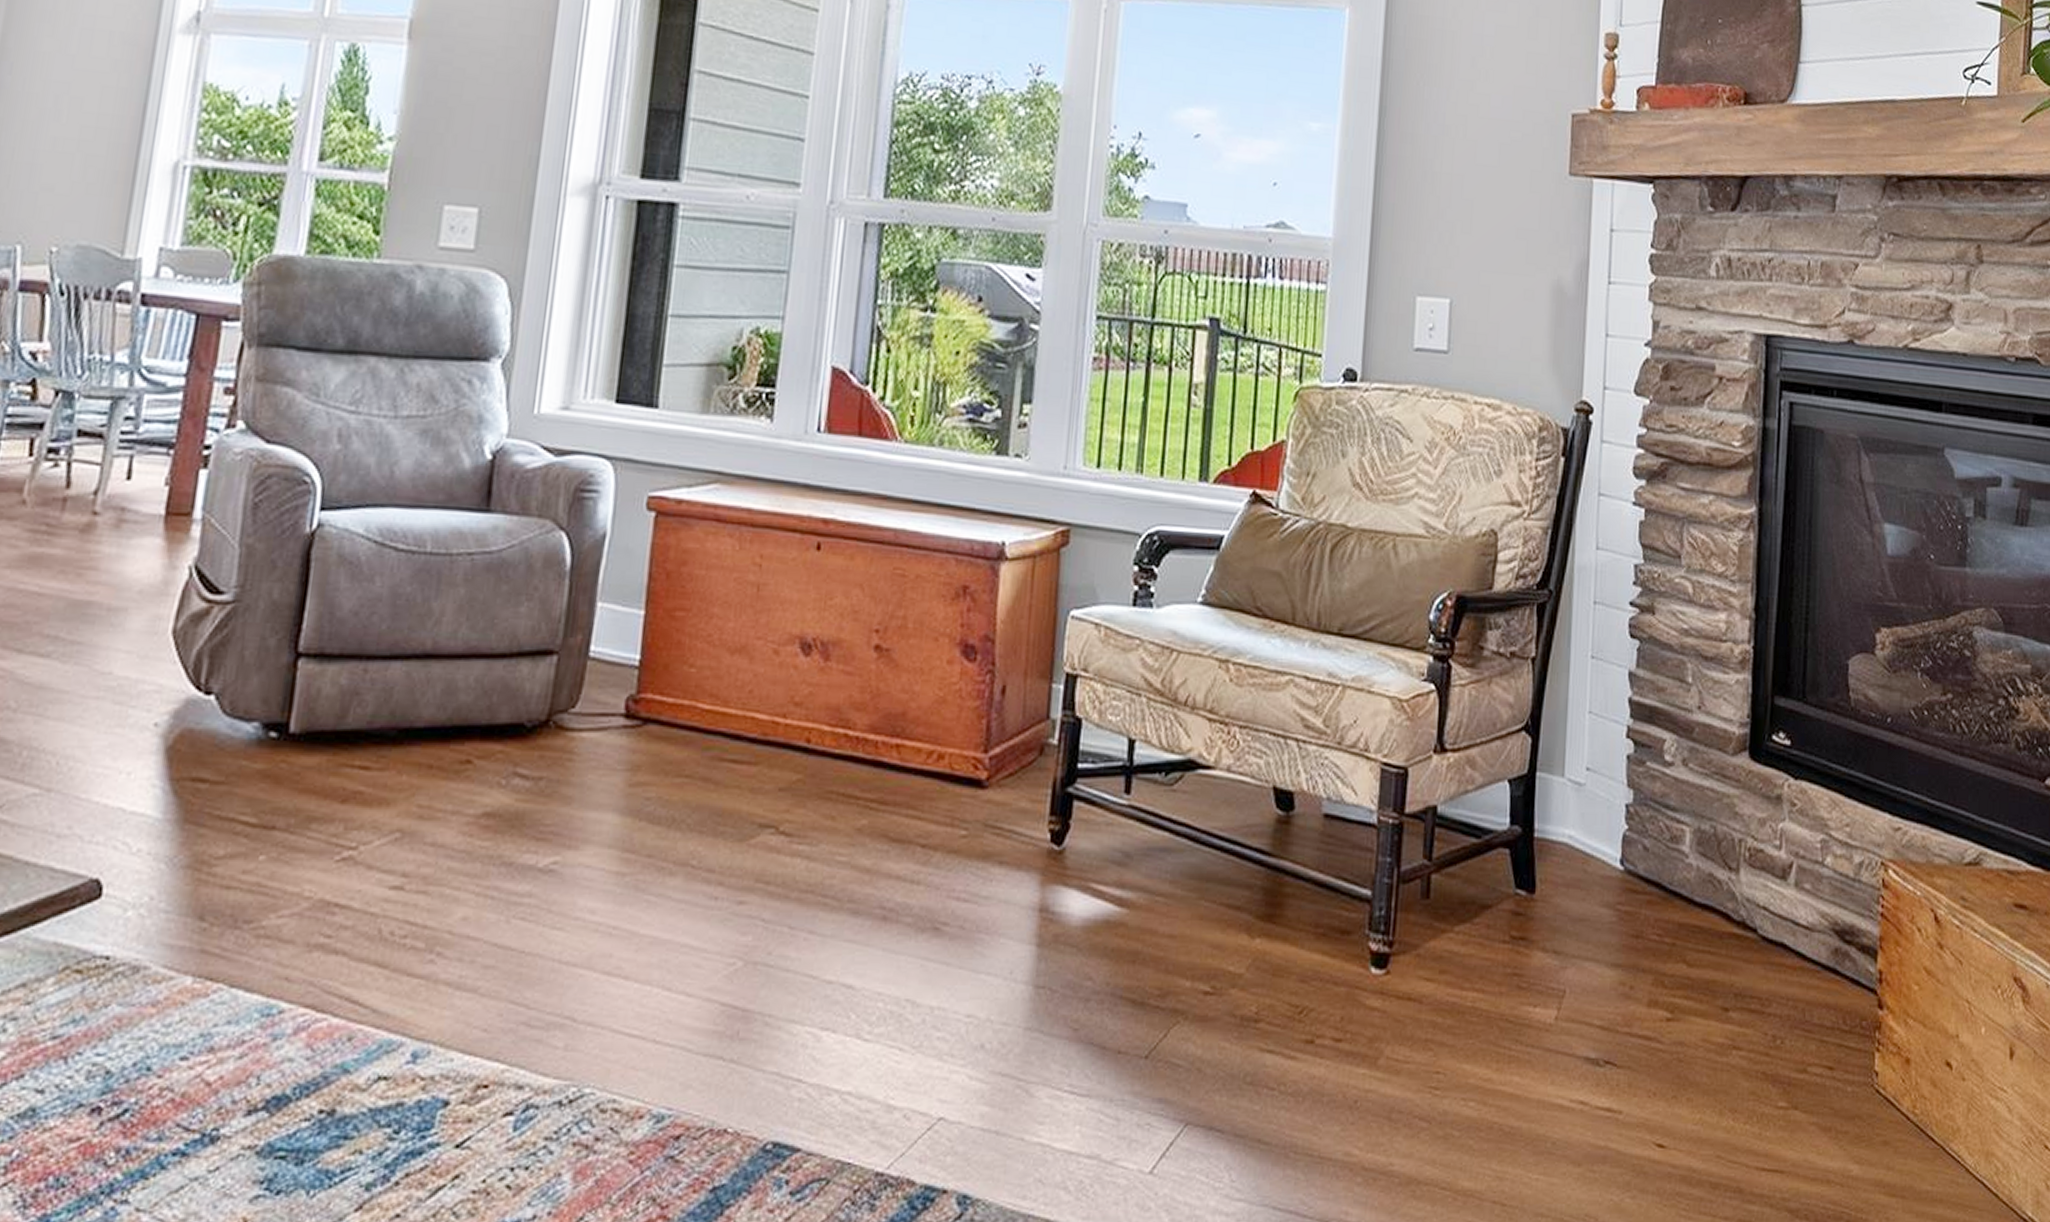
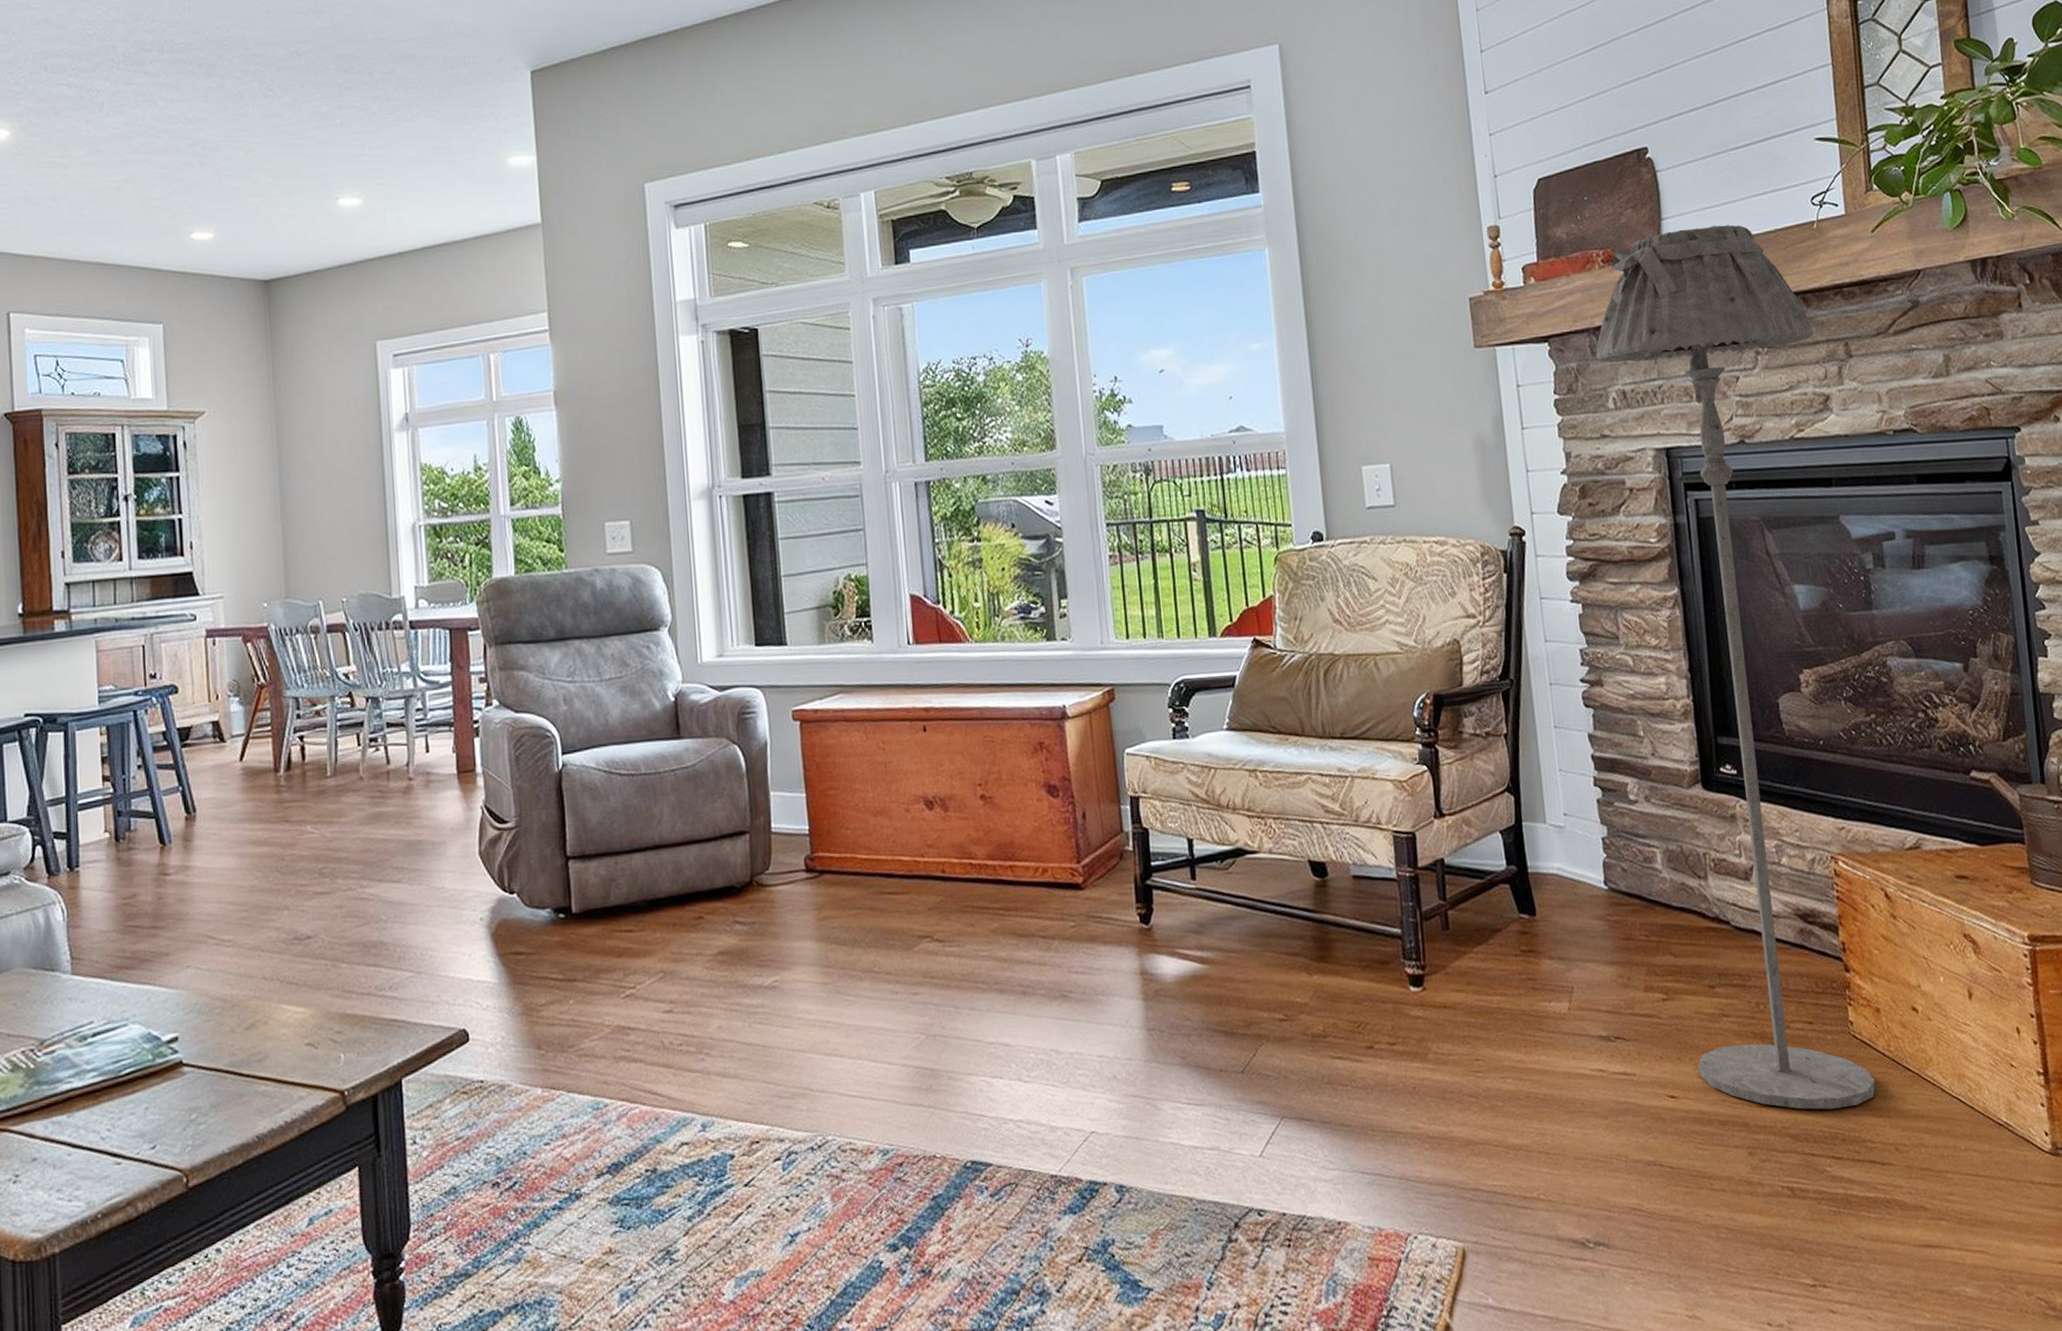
floor lamp: none [1695,78,1946,1181] -> present [1596,225,1875,1110]

